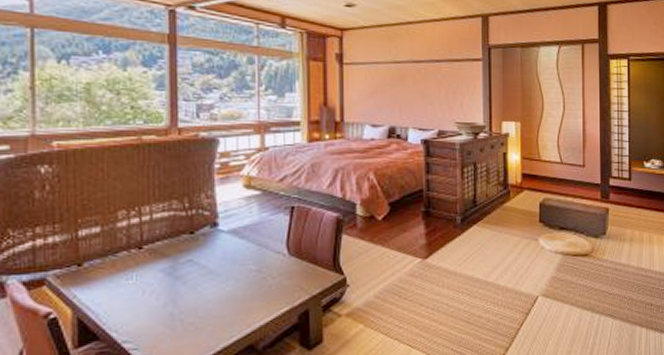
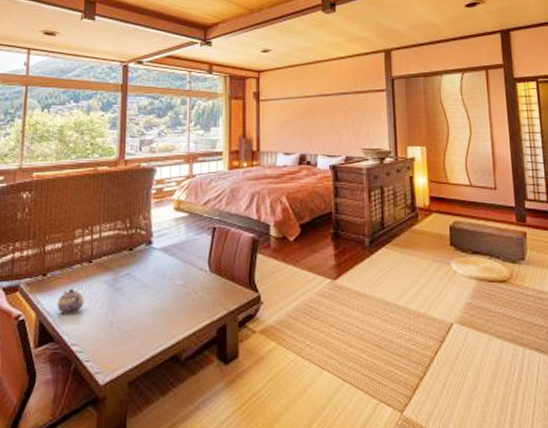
teapot: none [100,278,136,309] -> present [57,288,85,314]

